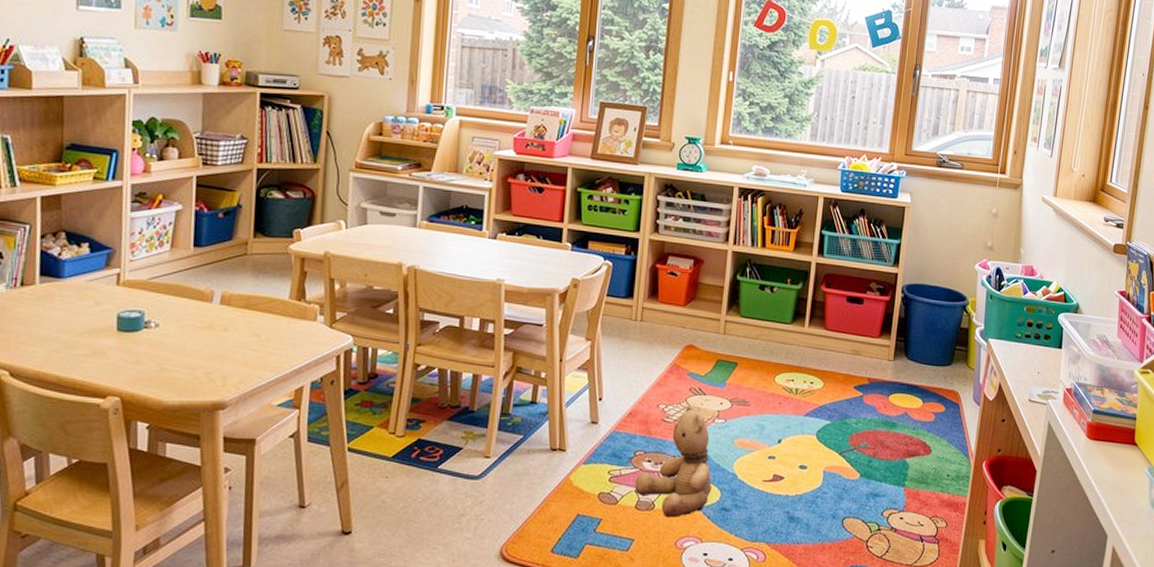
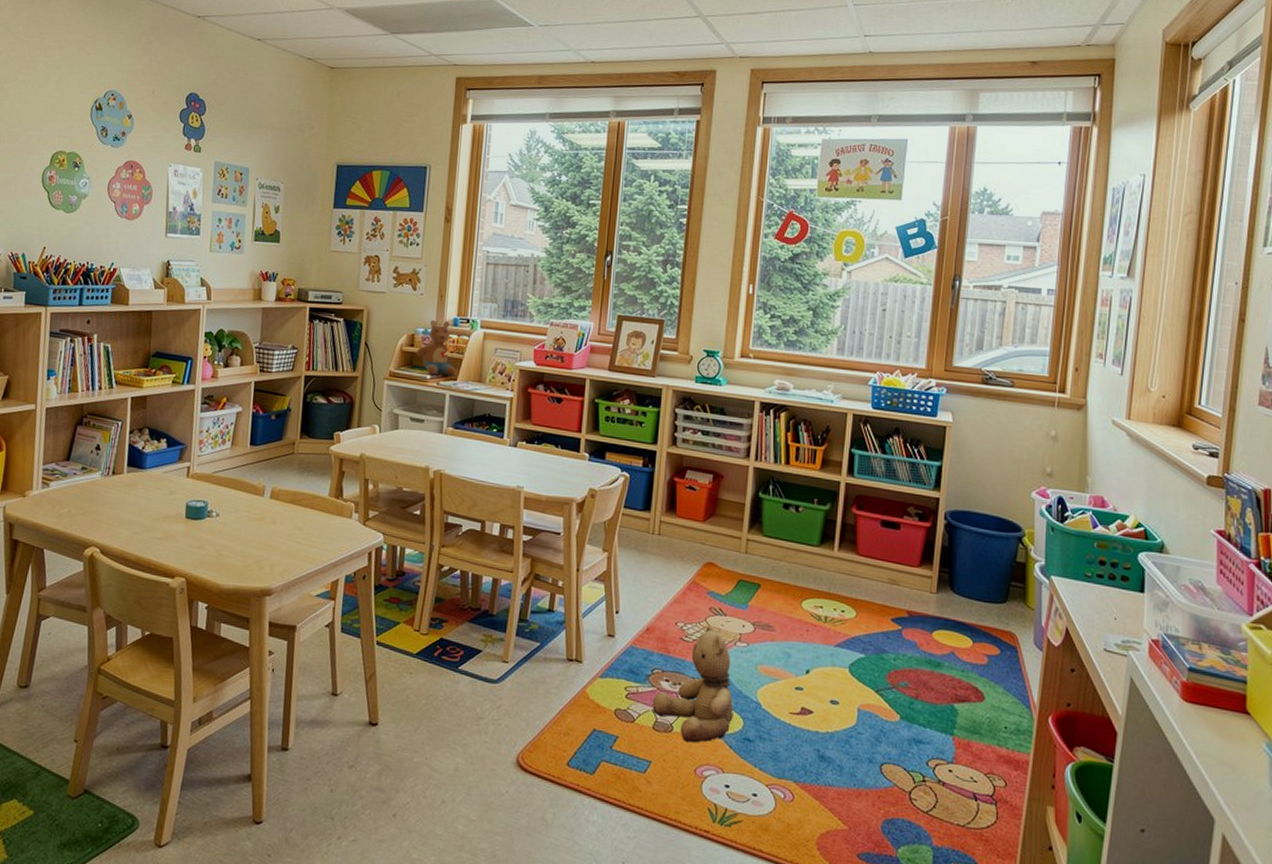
stuffed toy: none [384,106,430,167] -> present [415,319,456,377]

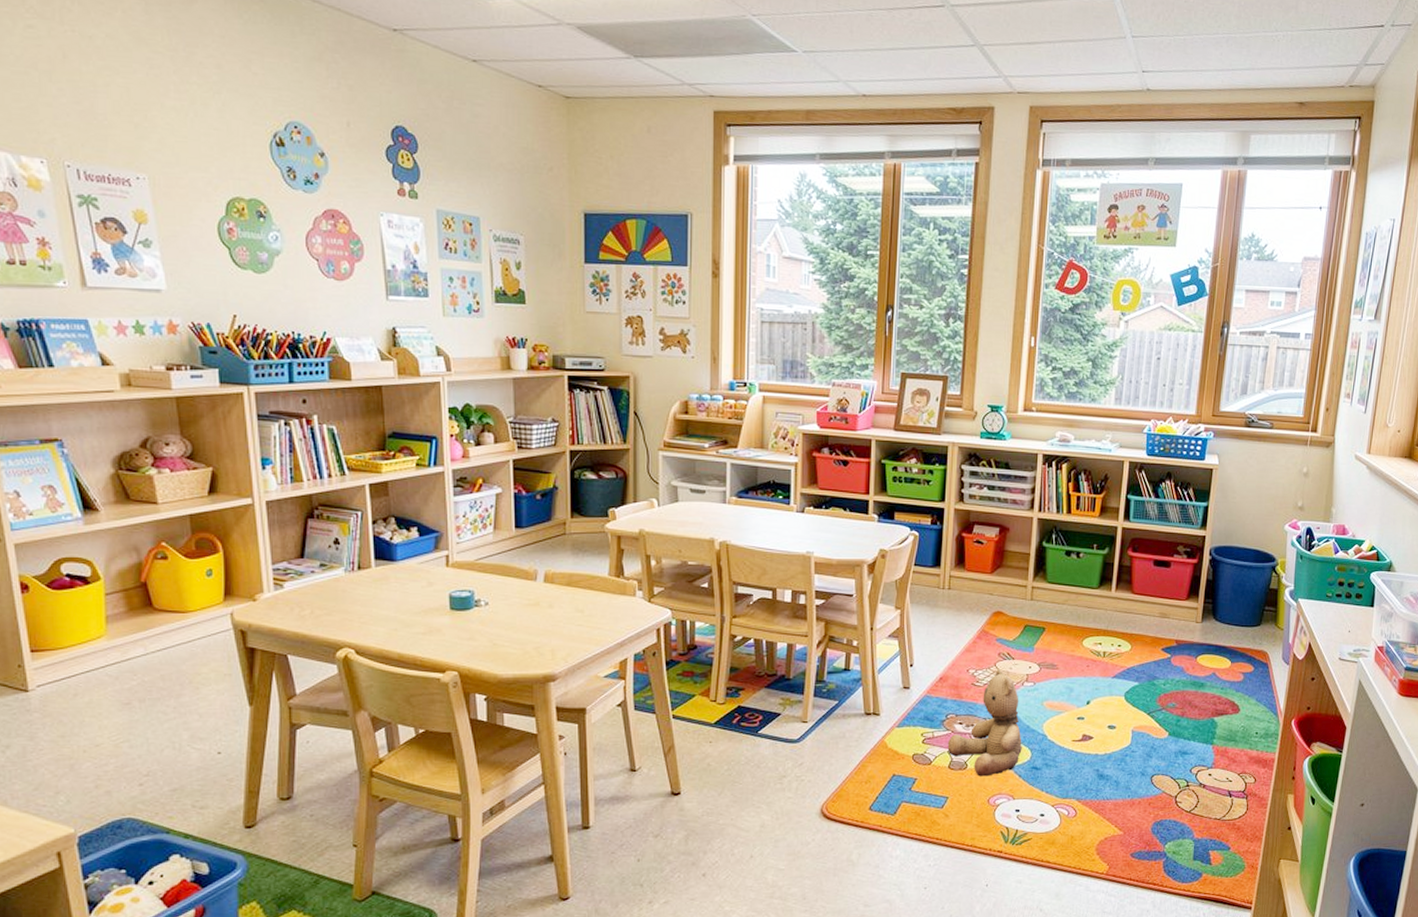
stuffed toy: present [415,319,456,377] -> none [691,384,735,444]

